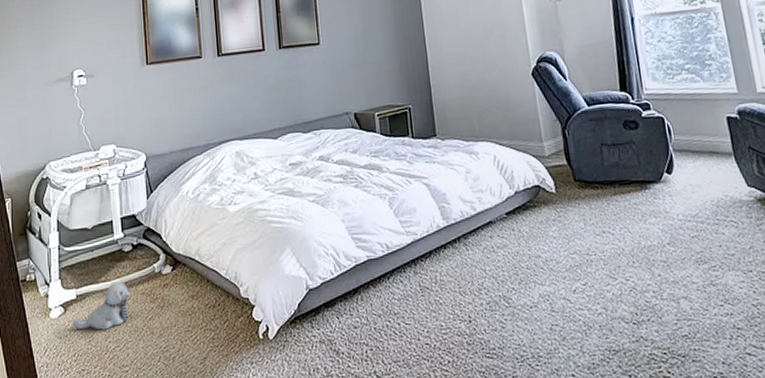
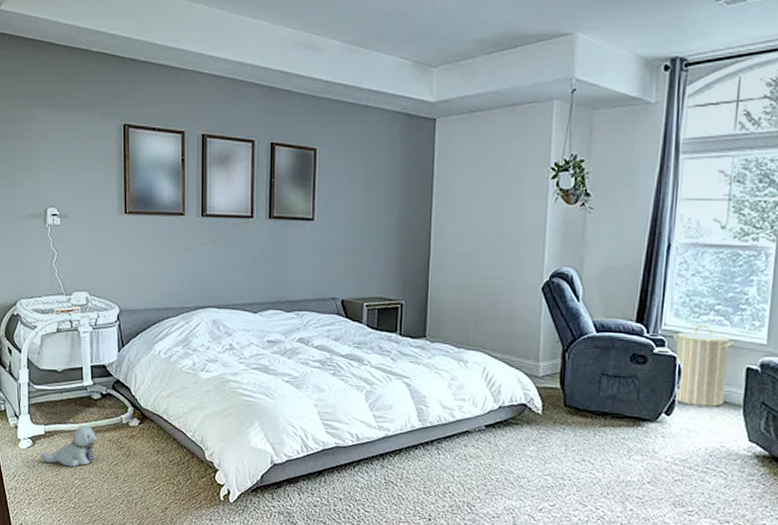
laundry hamper: none [655,84,716,161] -> present [673,325,734,407]

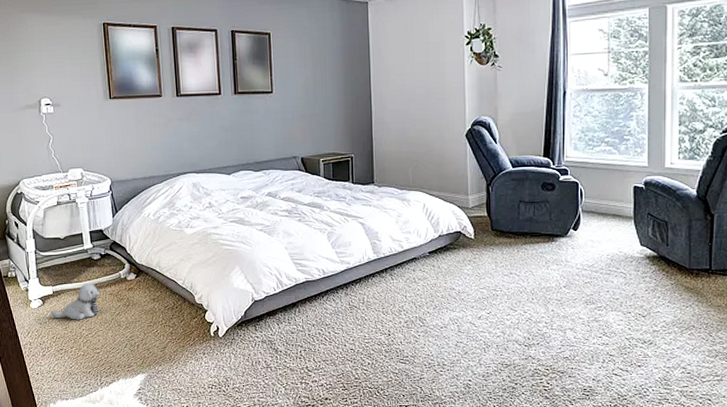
laundry hamper: present [673,325,734,407] -> none [574,155,622,221]

